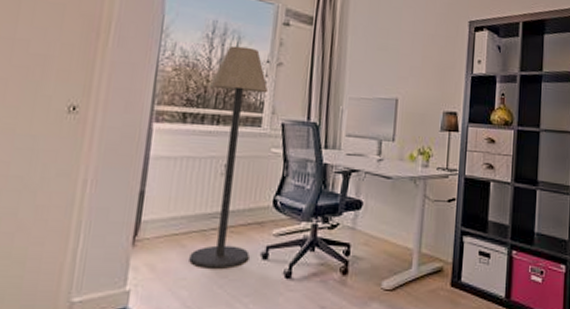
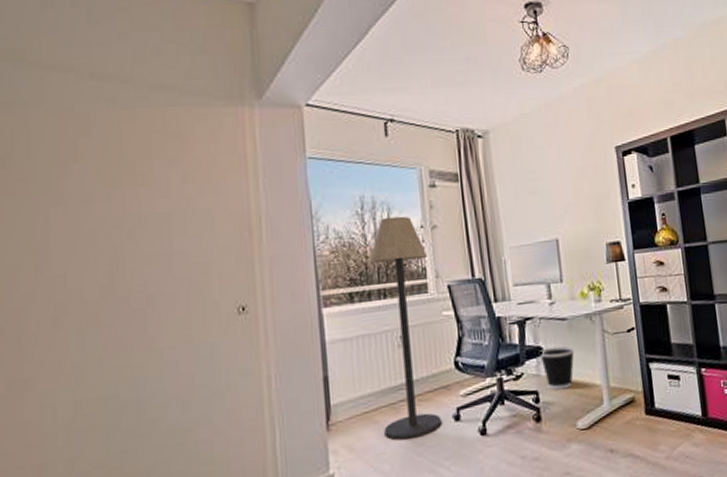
wastebasket: none [358,203,393,247] -> present [539,346,574,390]

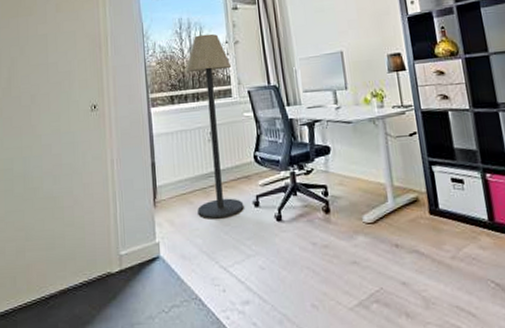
wastebasket: present [539,346,574,390] -> none [327,146,359,186]

